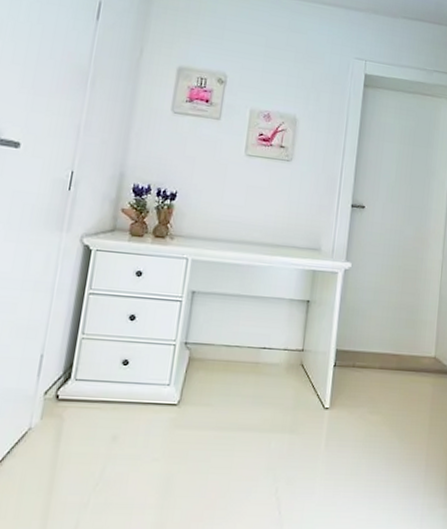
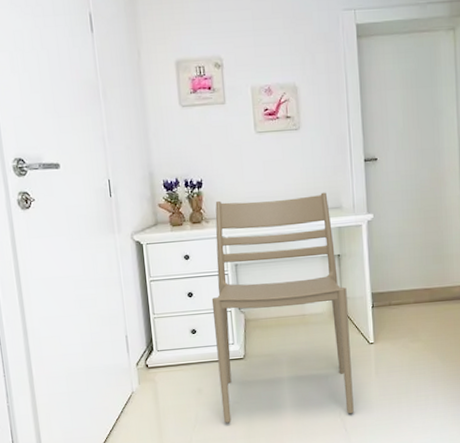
chair: none [134,217,310,493] -> present [211,192,354,424]

